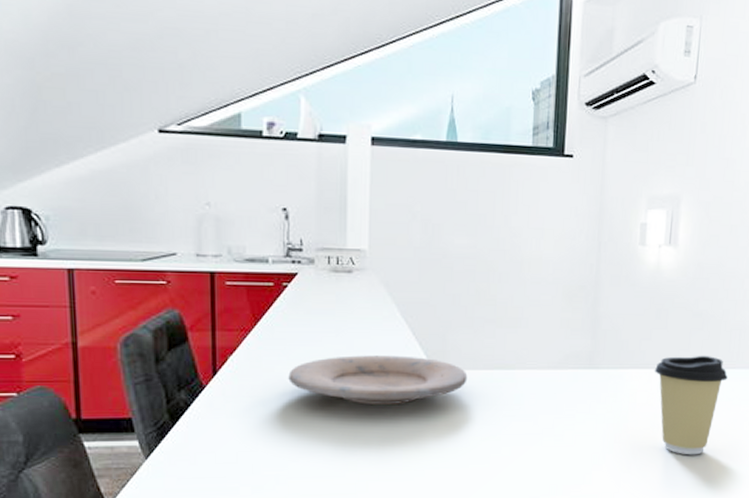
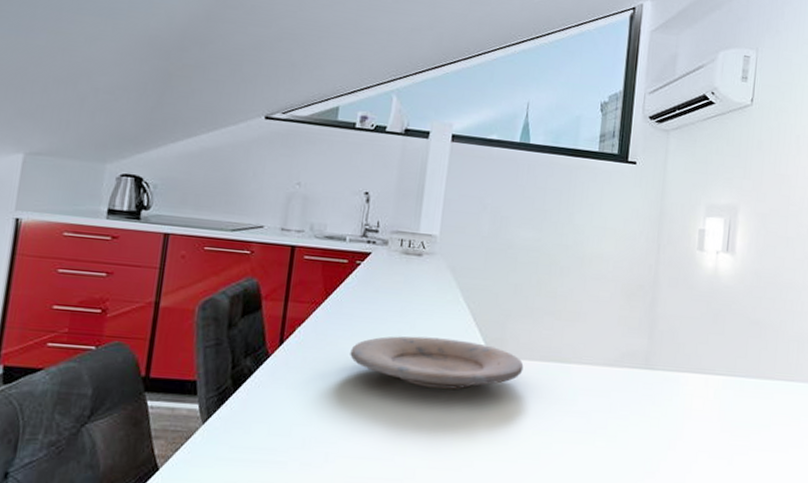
coffee cup: present [654,355,728,455] -> none [710,363,786,471]

